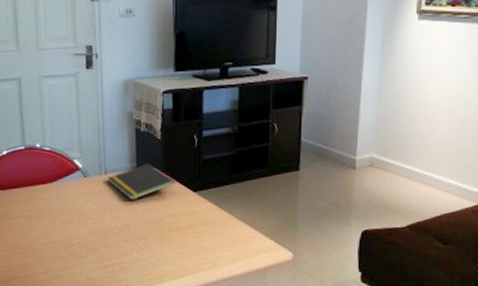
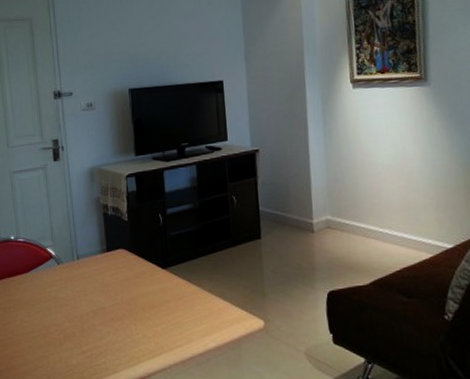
notepad: present [108,163,176,201] -> none [80,245,145,283]

